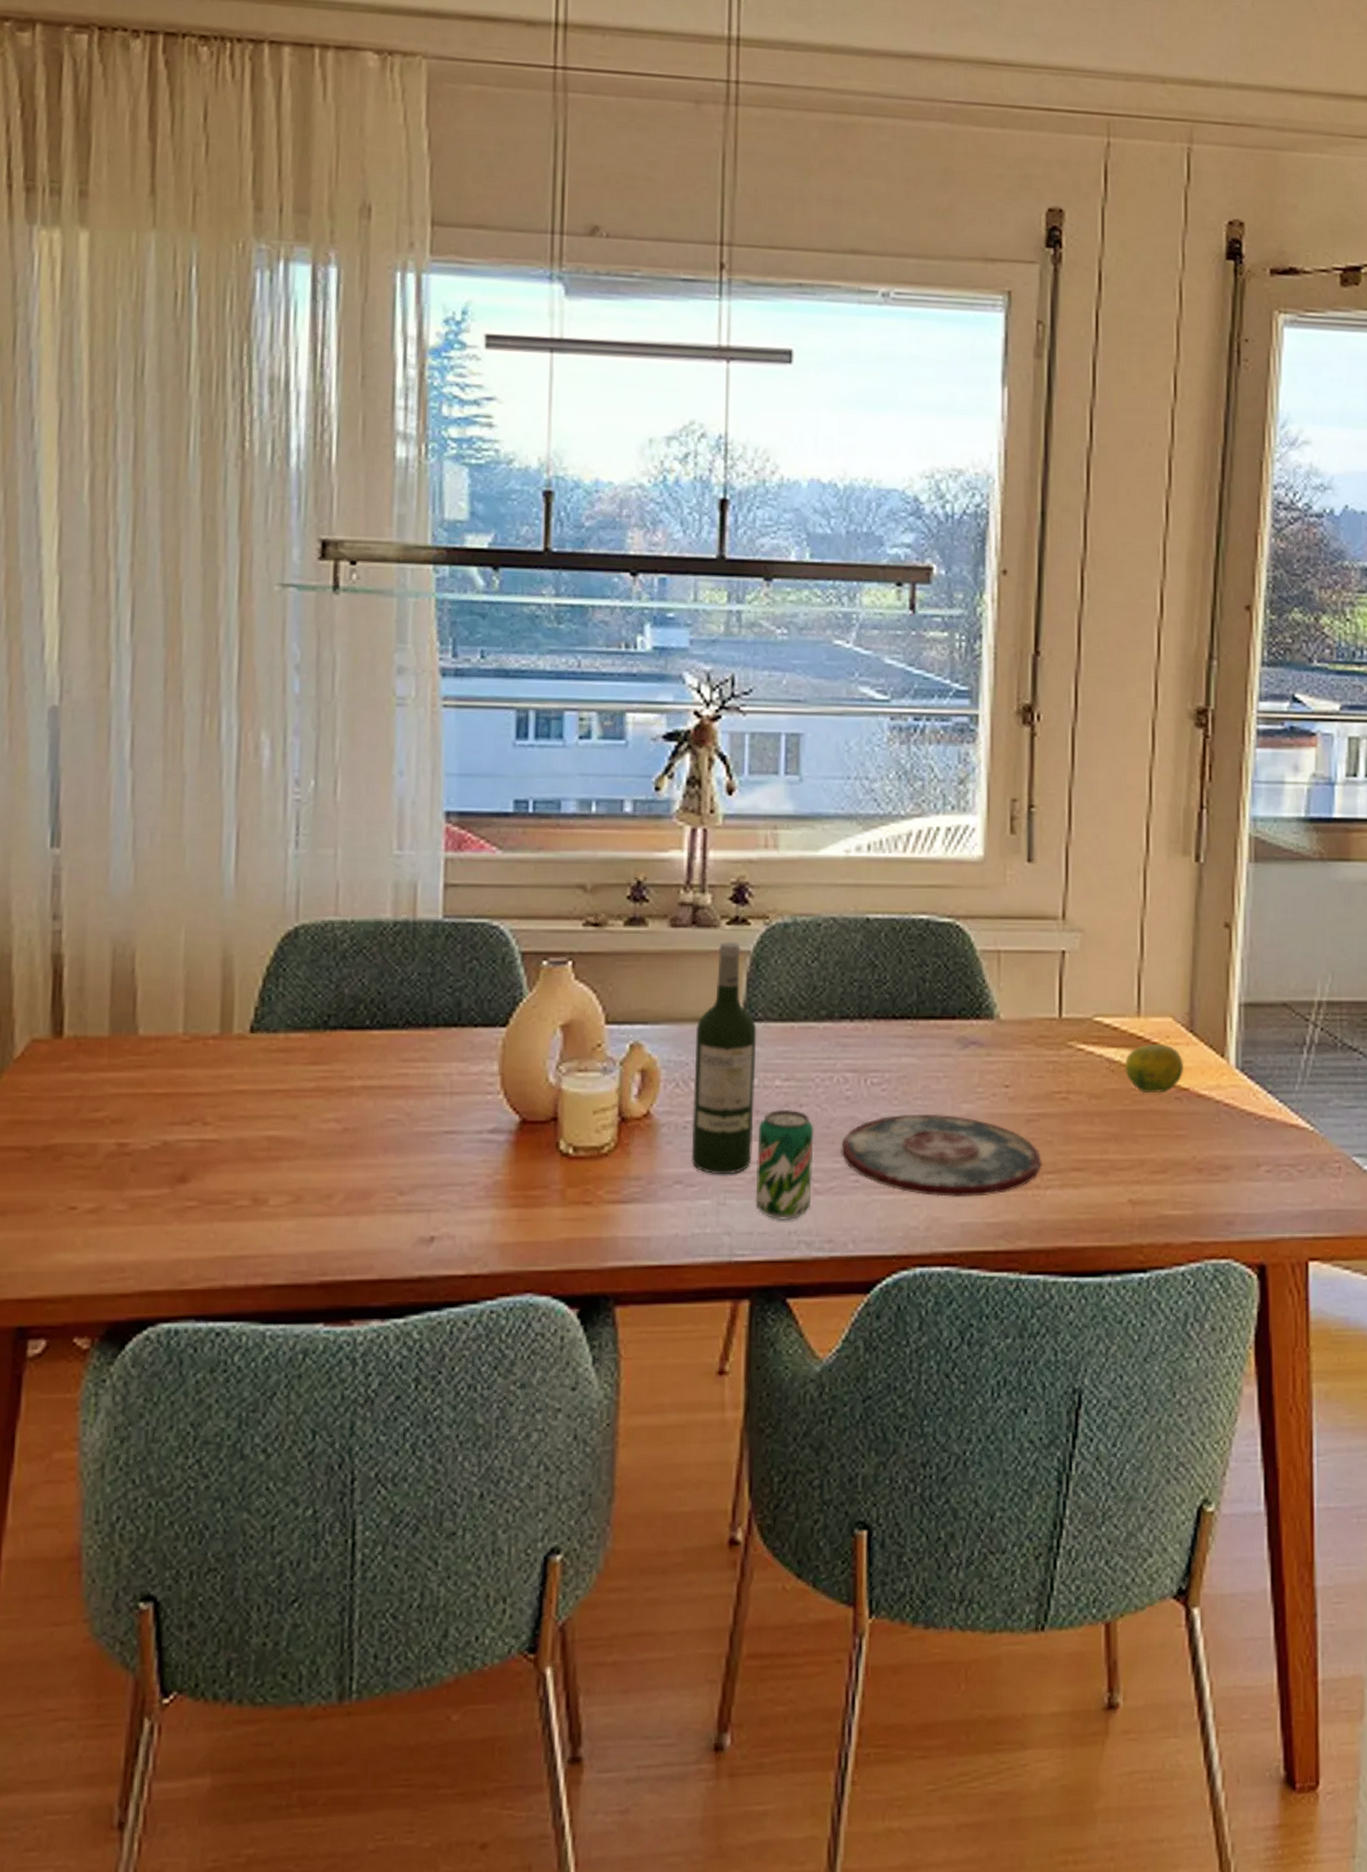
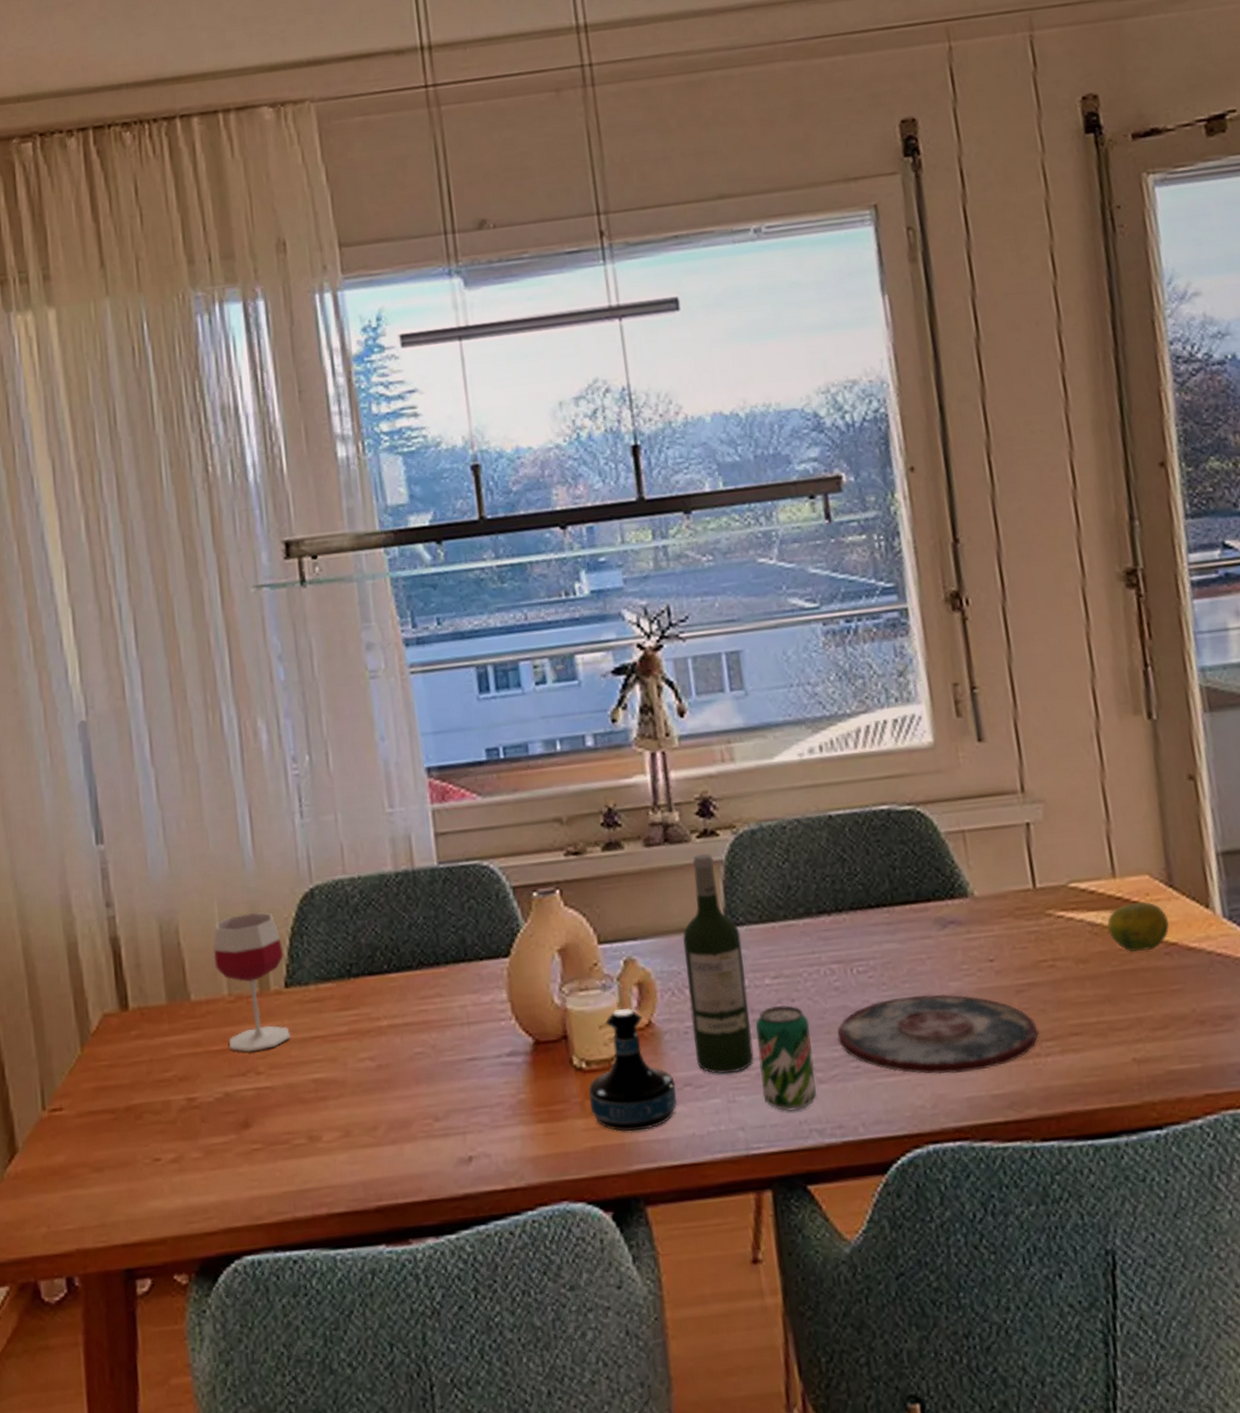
wineglass: none [171,945,254,1099] -> present [213,912,290,1052]
tequila bottle: none [571,1094,665,1226] -> present [588,1007,677,1132]

